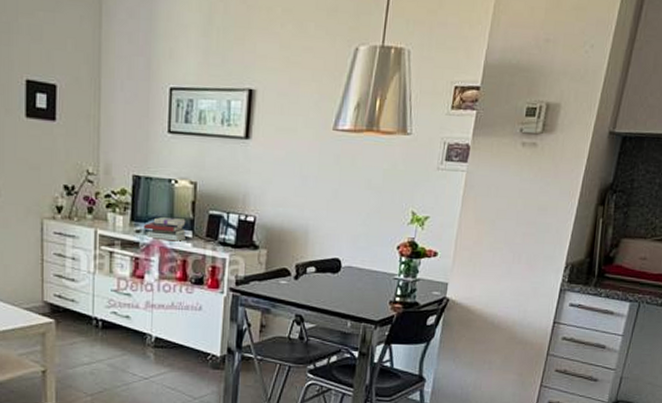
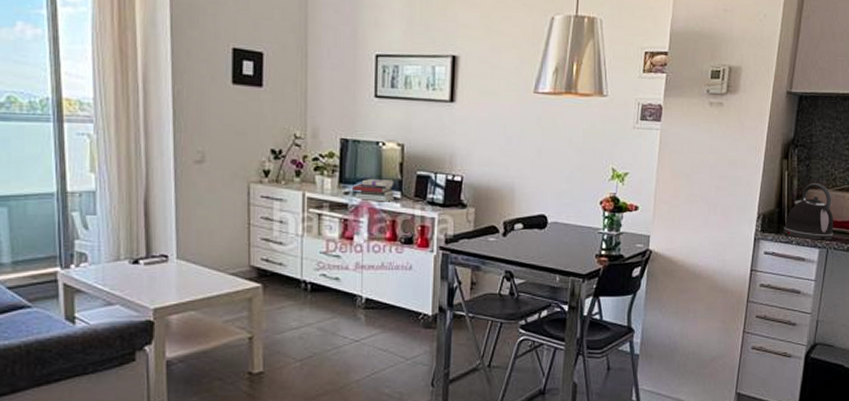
kettle: none [592,231,650,294] -> present [783,182,834,240]

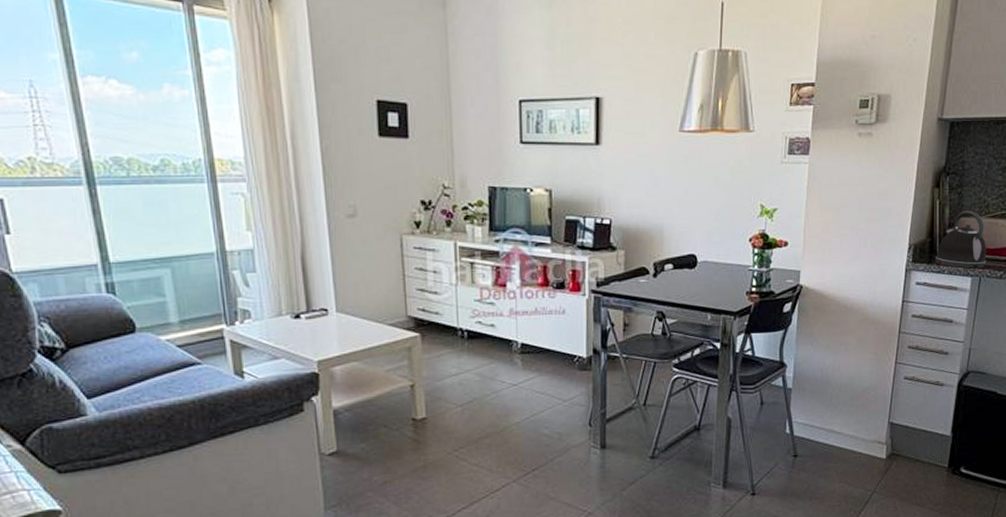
books: present [353,178,394,204] -> none [503,225,544,250]

